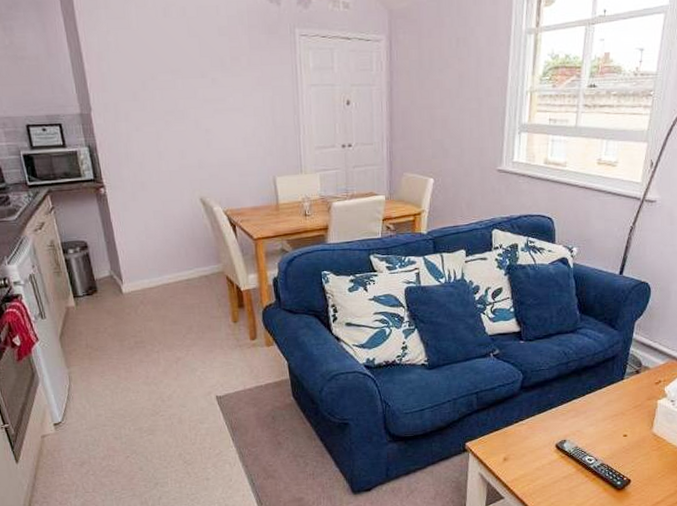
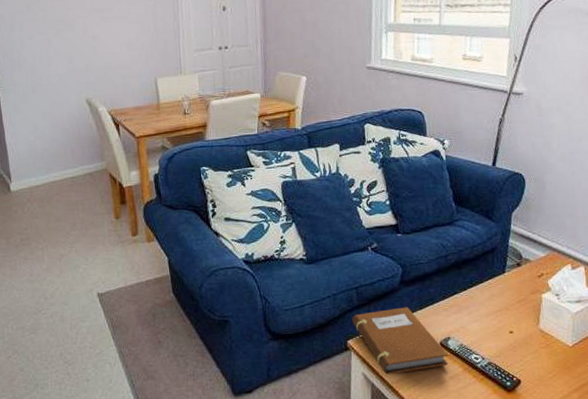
notebook: none [472,411,563,475] -> present [352,307,448,375]

